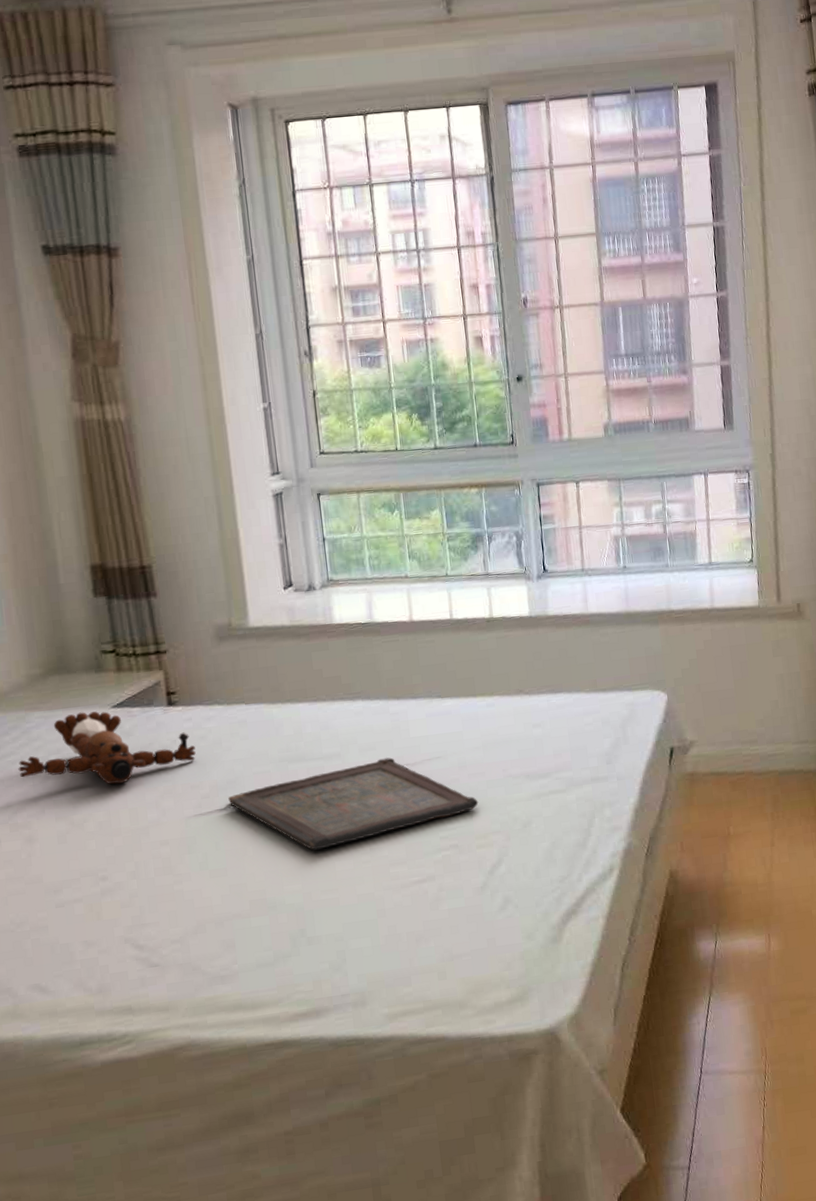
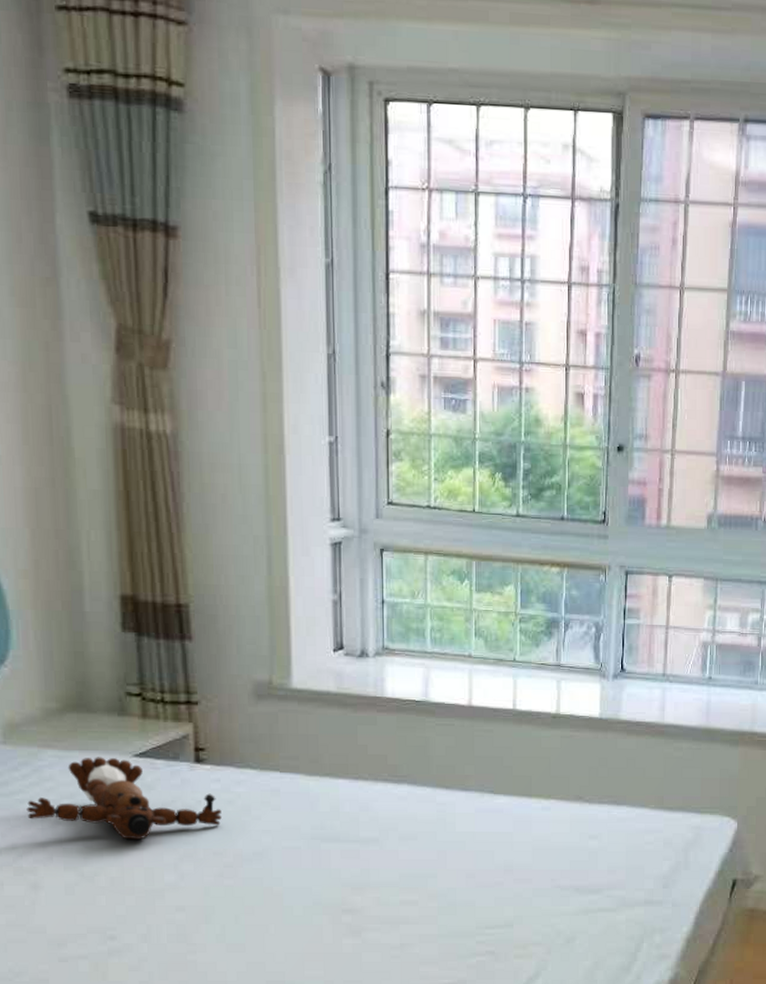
serving tray: present [228,757,479,850] -> none [253,850,522,937]

